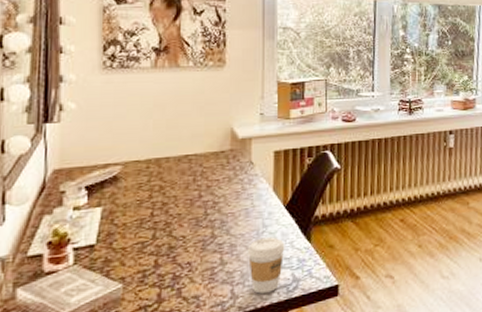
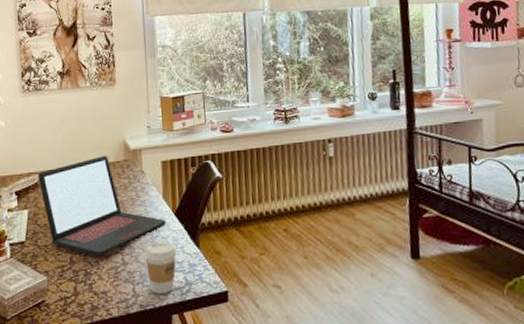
laptop: none [118,144,275,257] -> present [38,155,166,256]

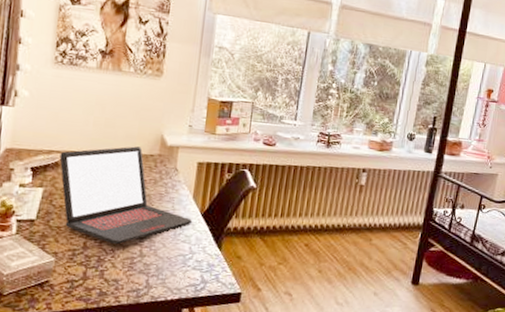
coffee cup: present [145,241,177,294] -> none [164,239,198,288]

